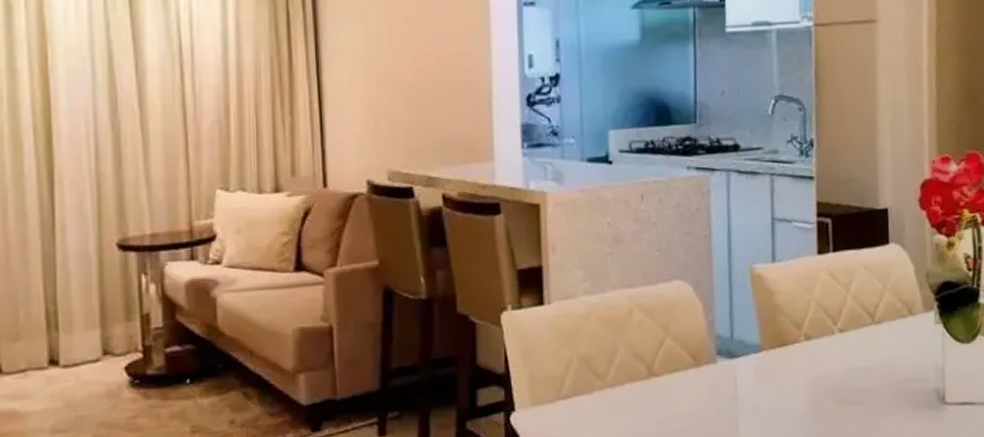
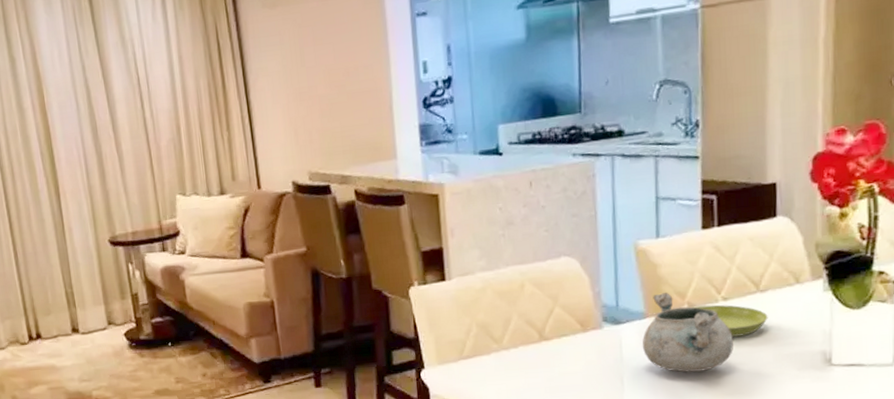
decorative bowl: none [757,323,850,413] -> present [642,293,733,373]
saucer: none [809,337,884,373] -> present [693,304,768,337]

